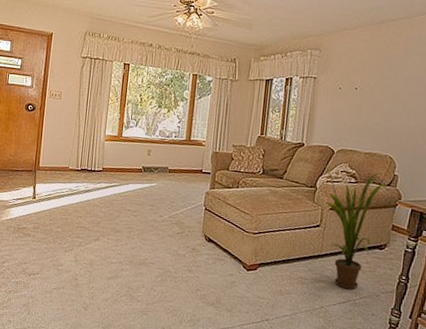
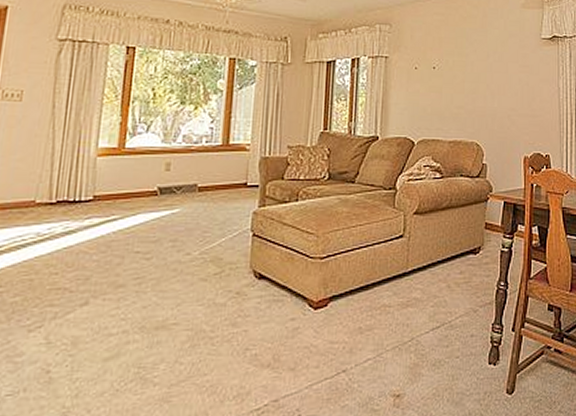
house plant: present [322,162,388,290] -> none [401,158,477,310]

